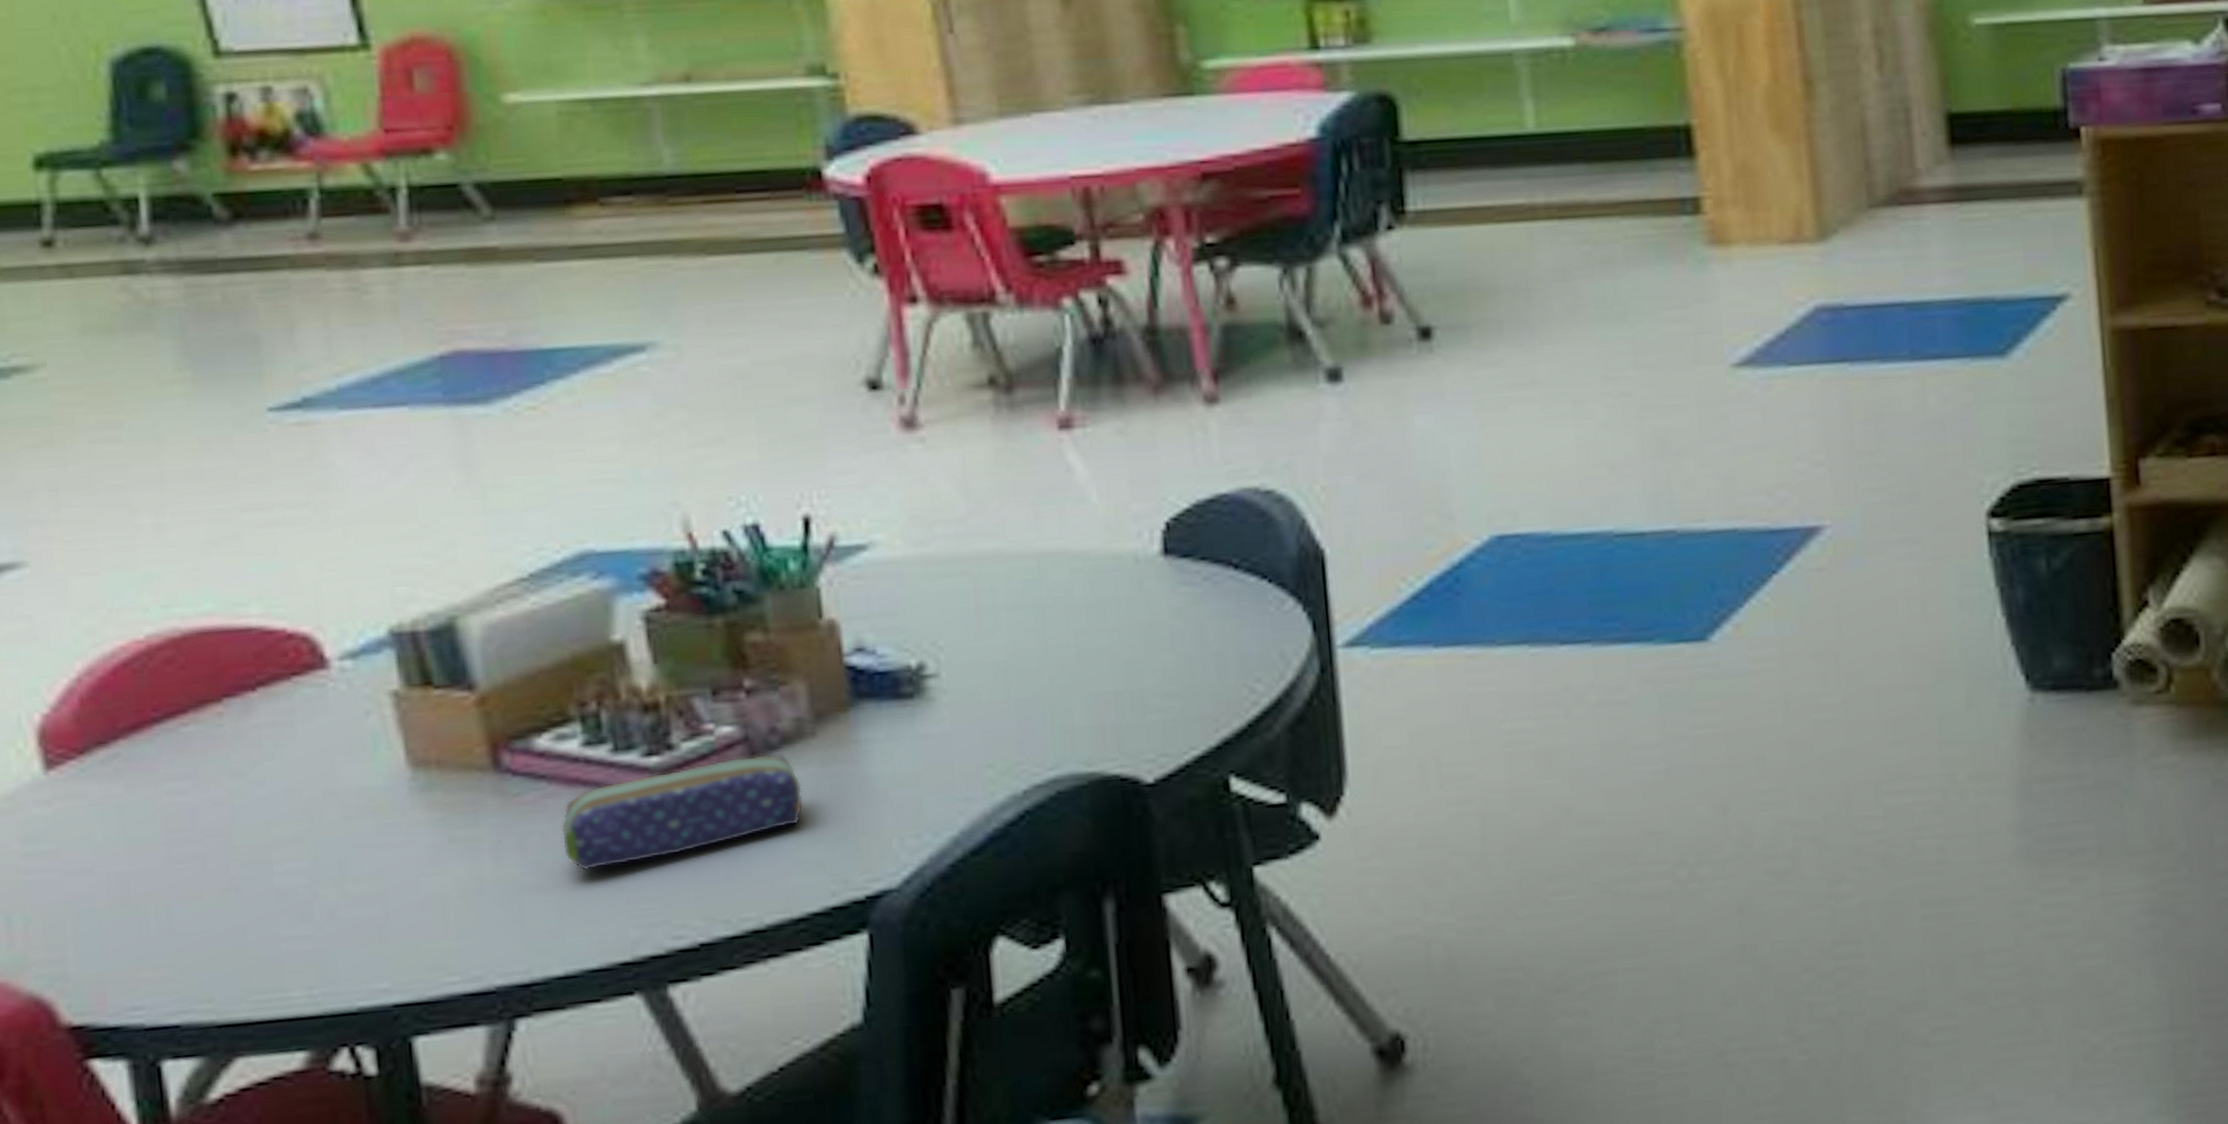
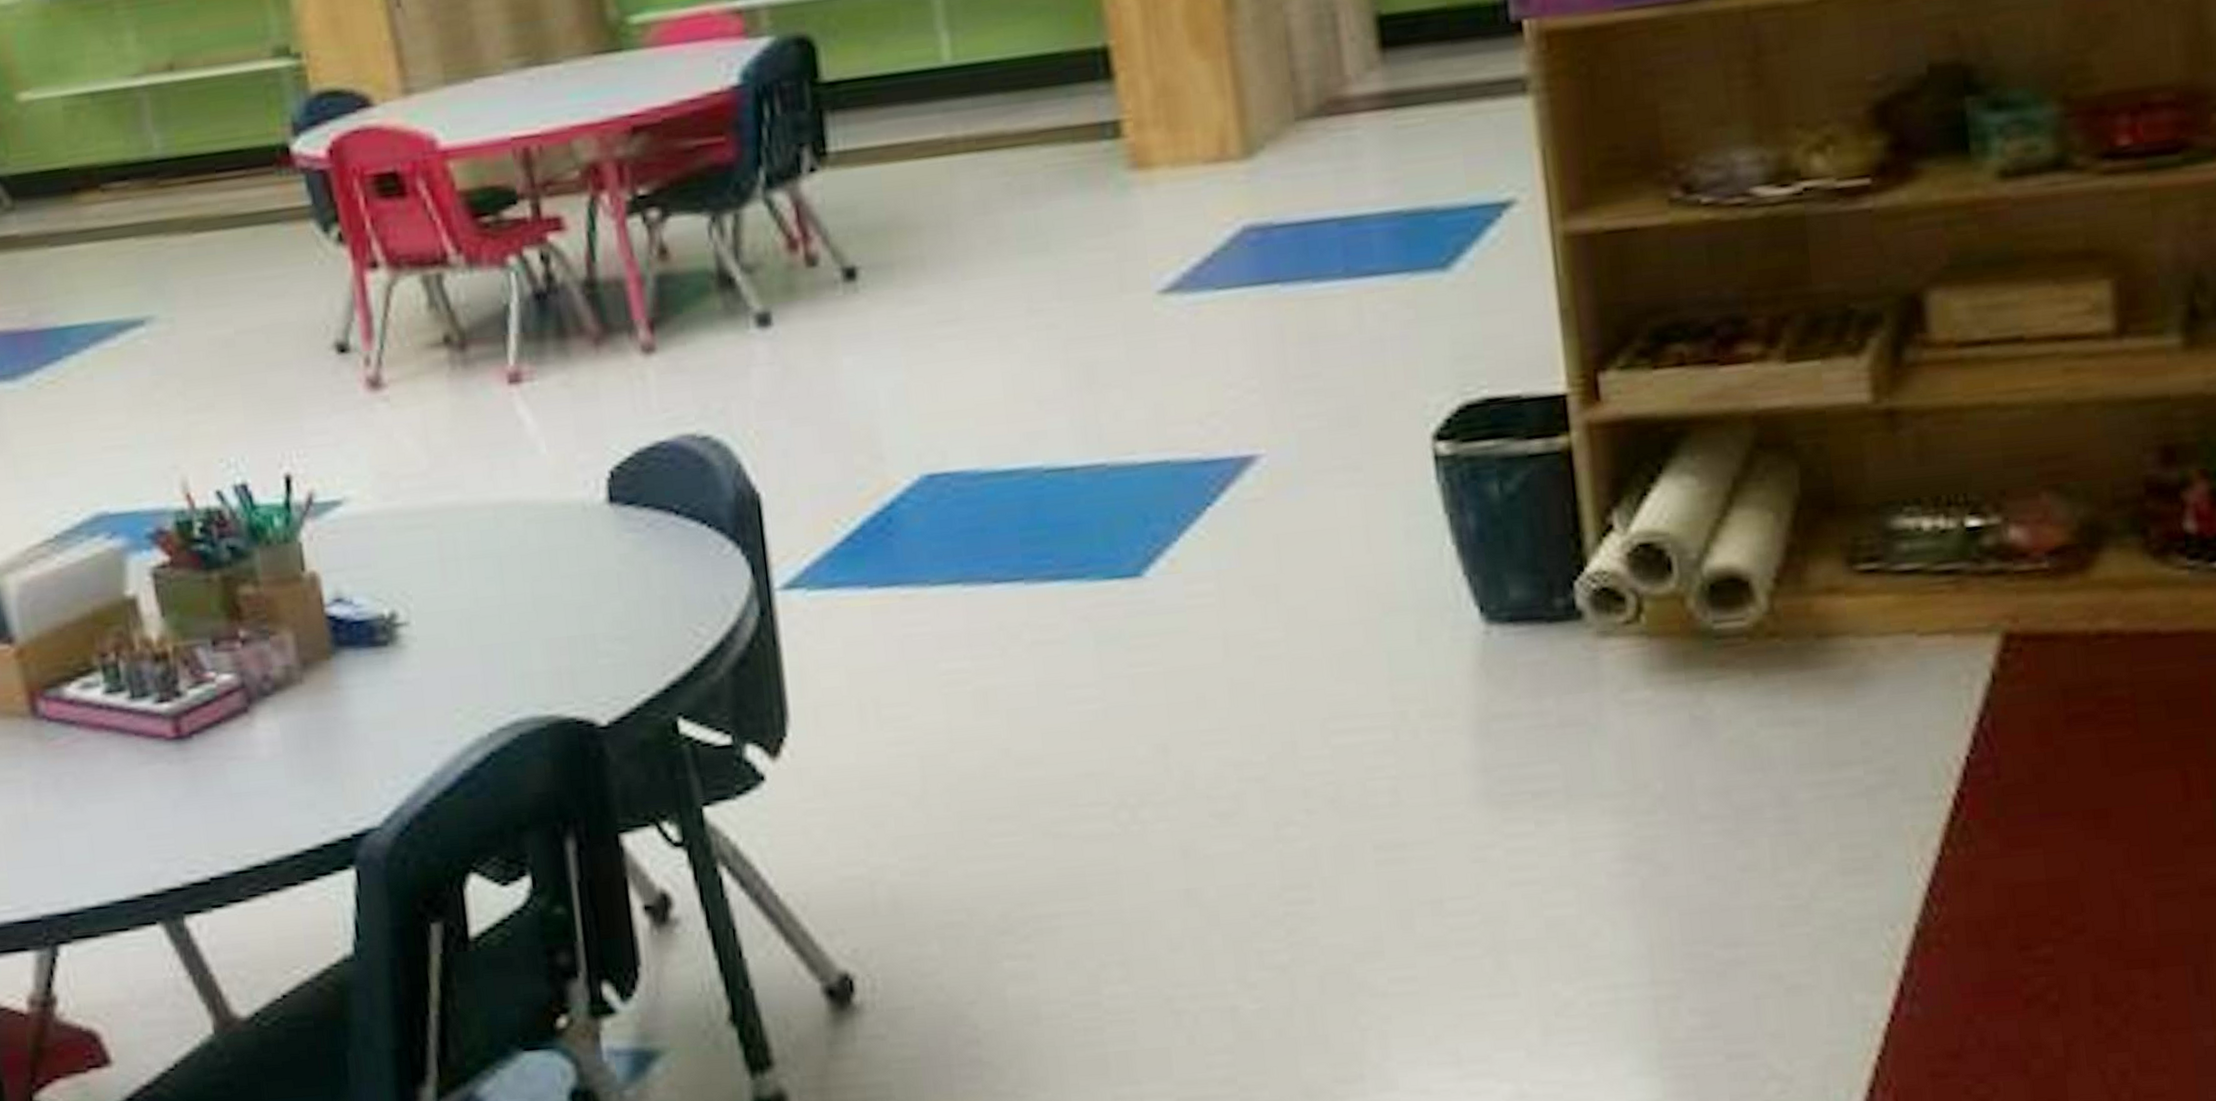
pencil case: present [560,754,804,871] -> none [89,700,295,810]

